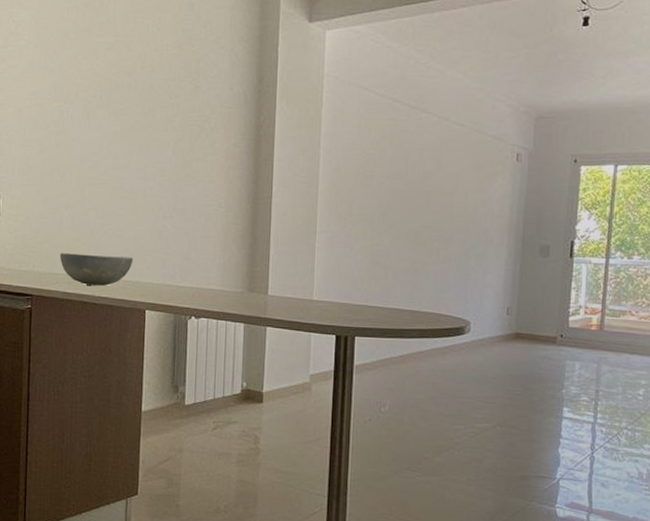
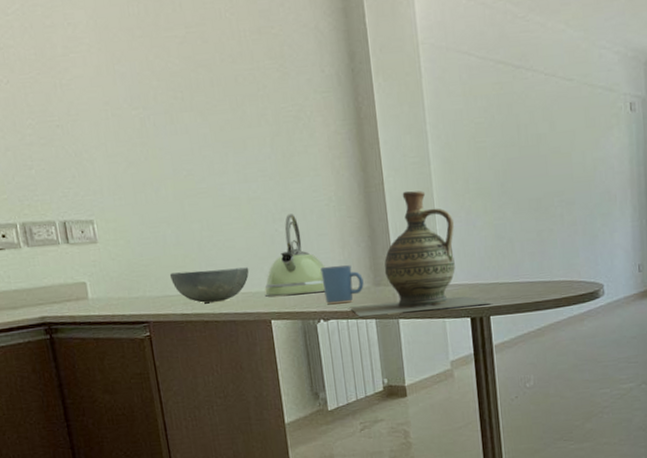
kettle: none [143,214,205,291] -> present [264,214,326,297]
mug: none [199,266,239,305] -> present [320,265,364,305]
ceramic jug: none [221,207,359,325] -> present [350,190,492,316]

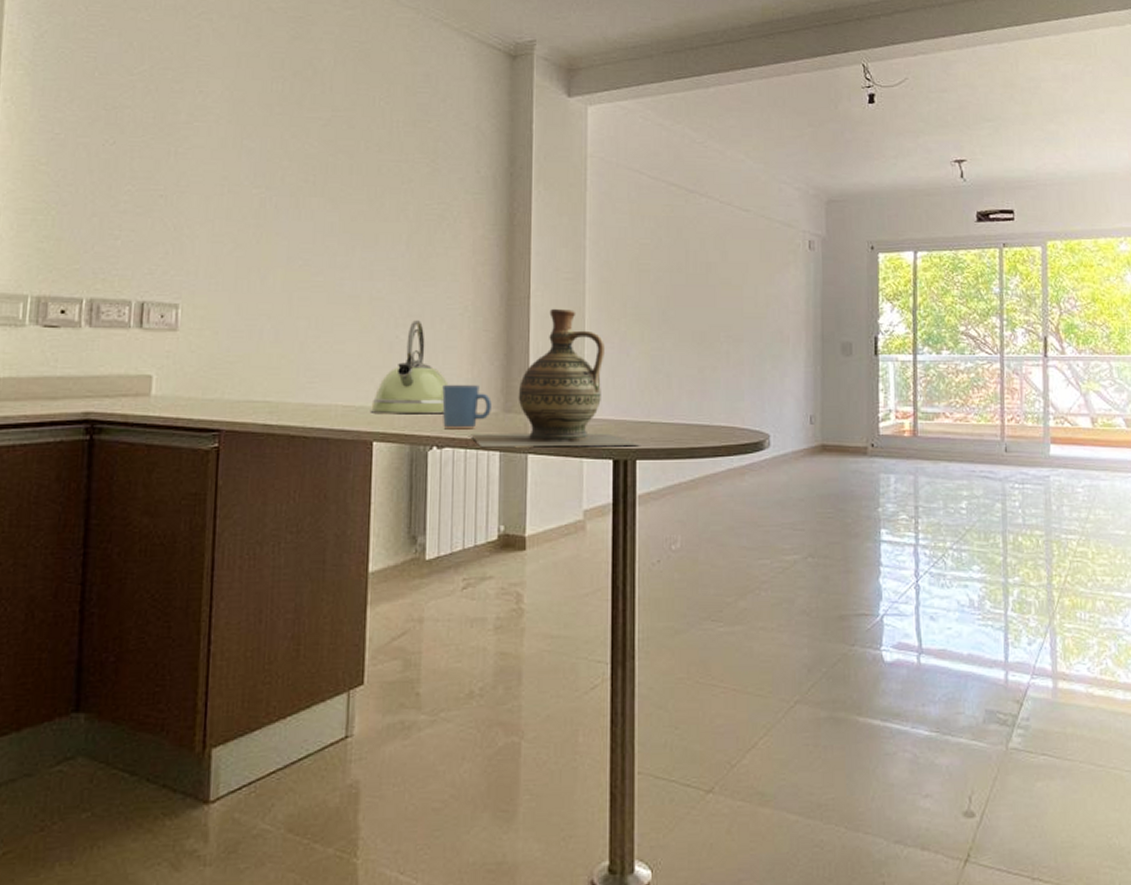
bowl: present [169,267,249,304] -> none [258,375,357,415]

